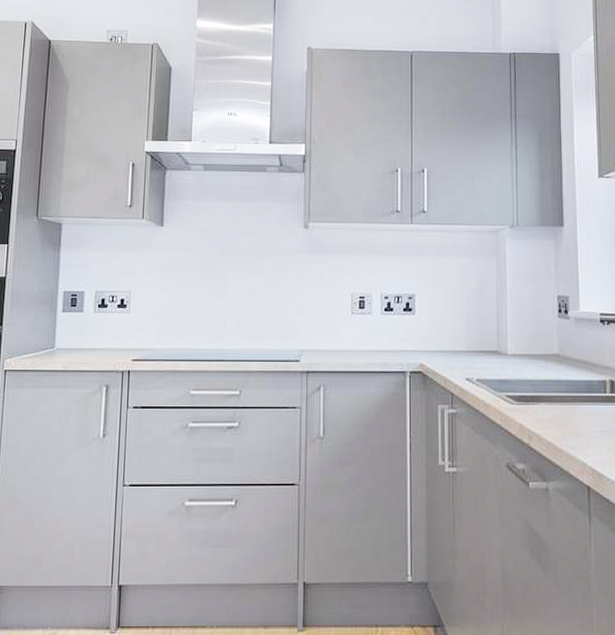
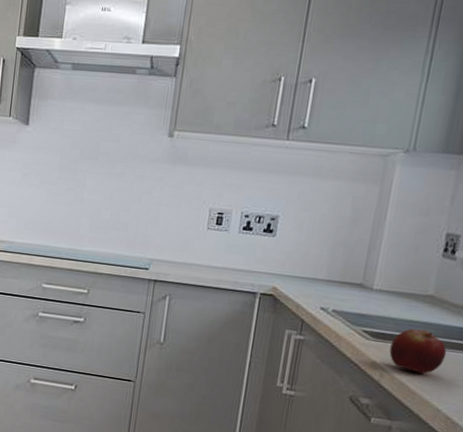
fruit: none [532,388,580,430] -> present [389,328,447,374]

